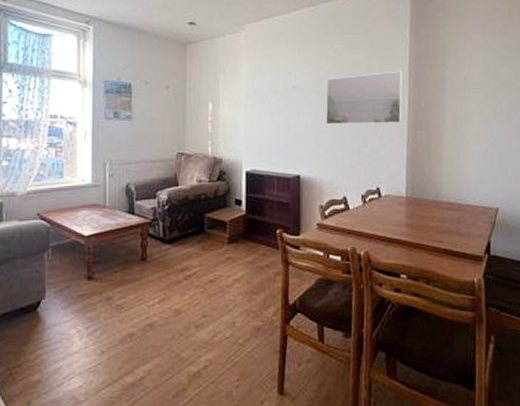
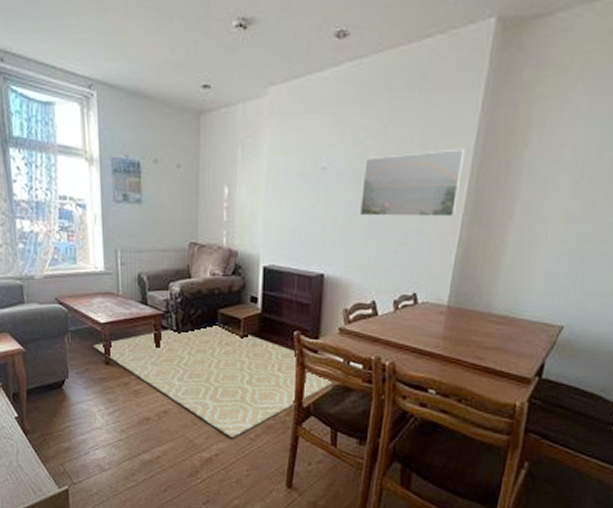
rug: none [75,227,317,347] -> present [93,323,334,439]

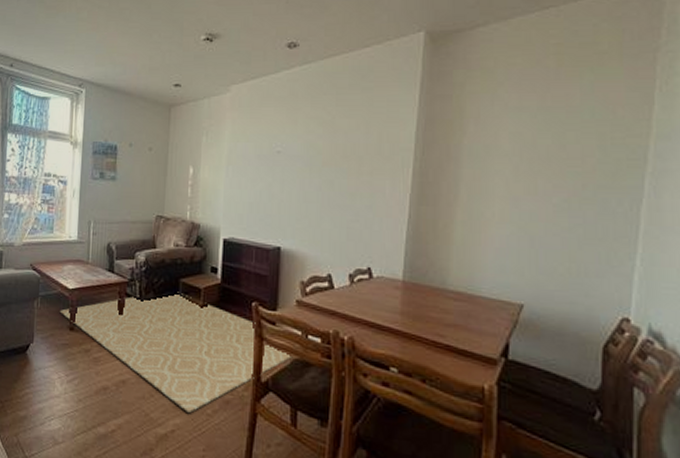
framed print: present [359,148,466,217] -> none [312,136,408,196]

